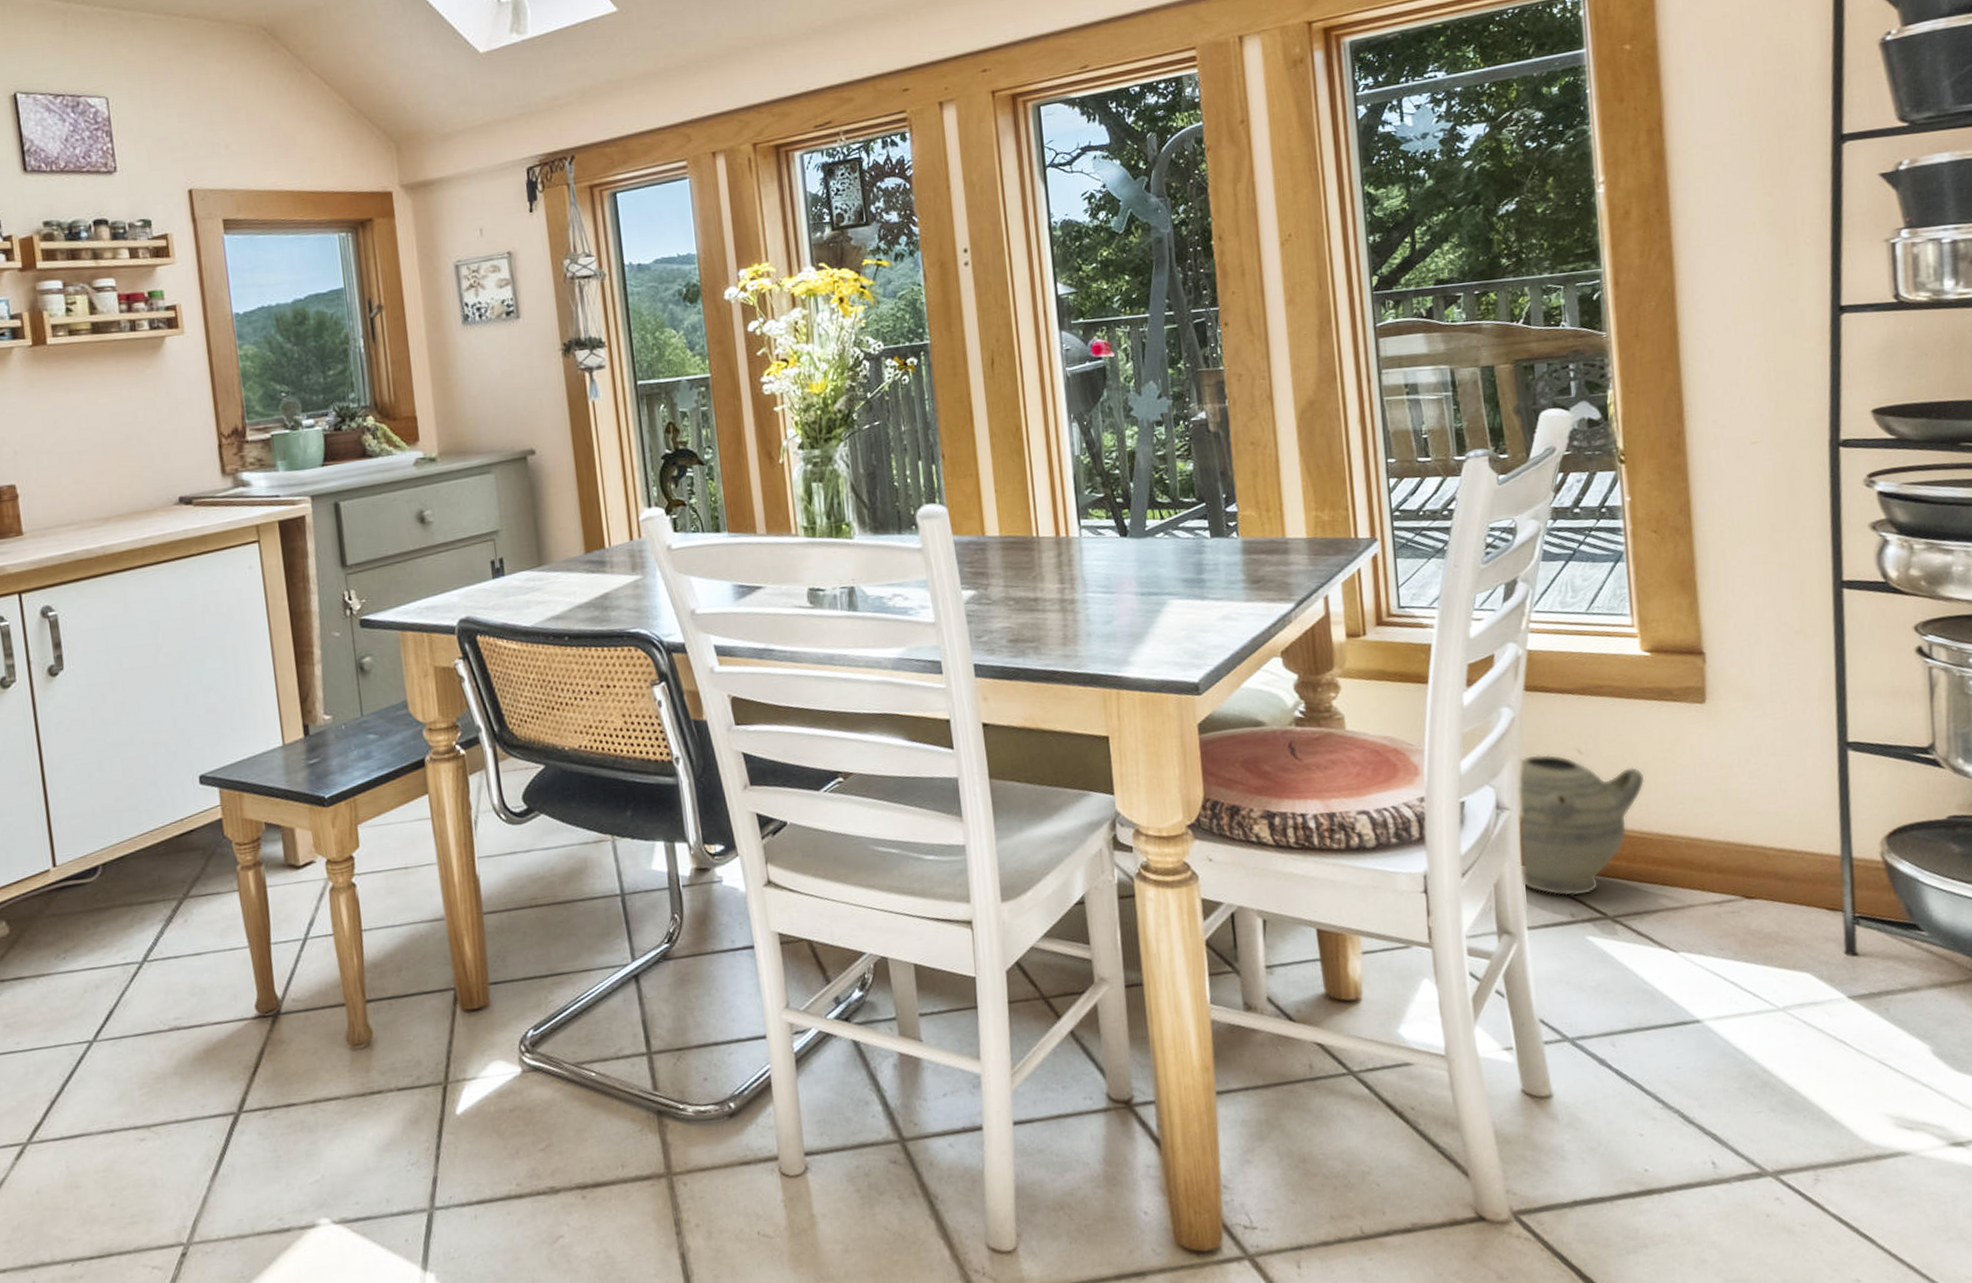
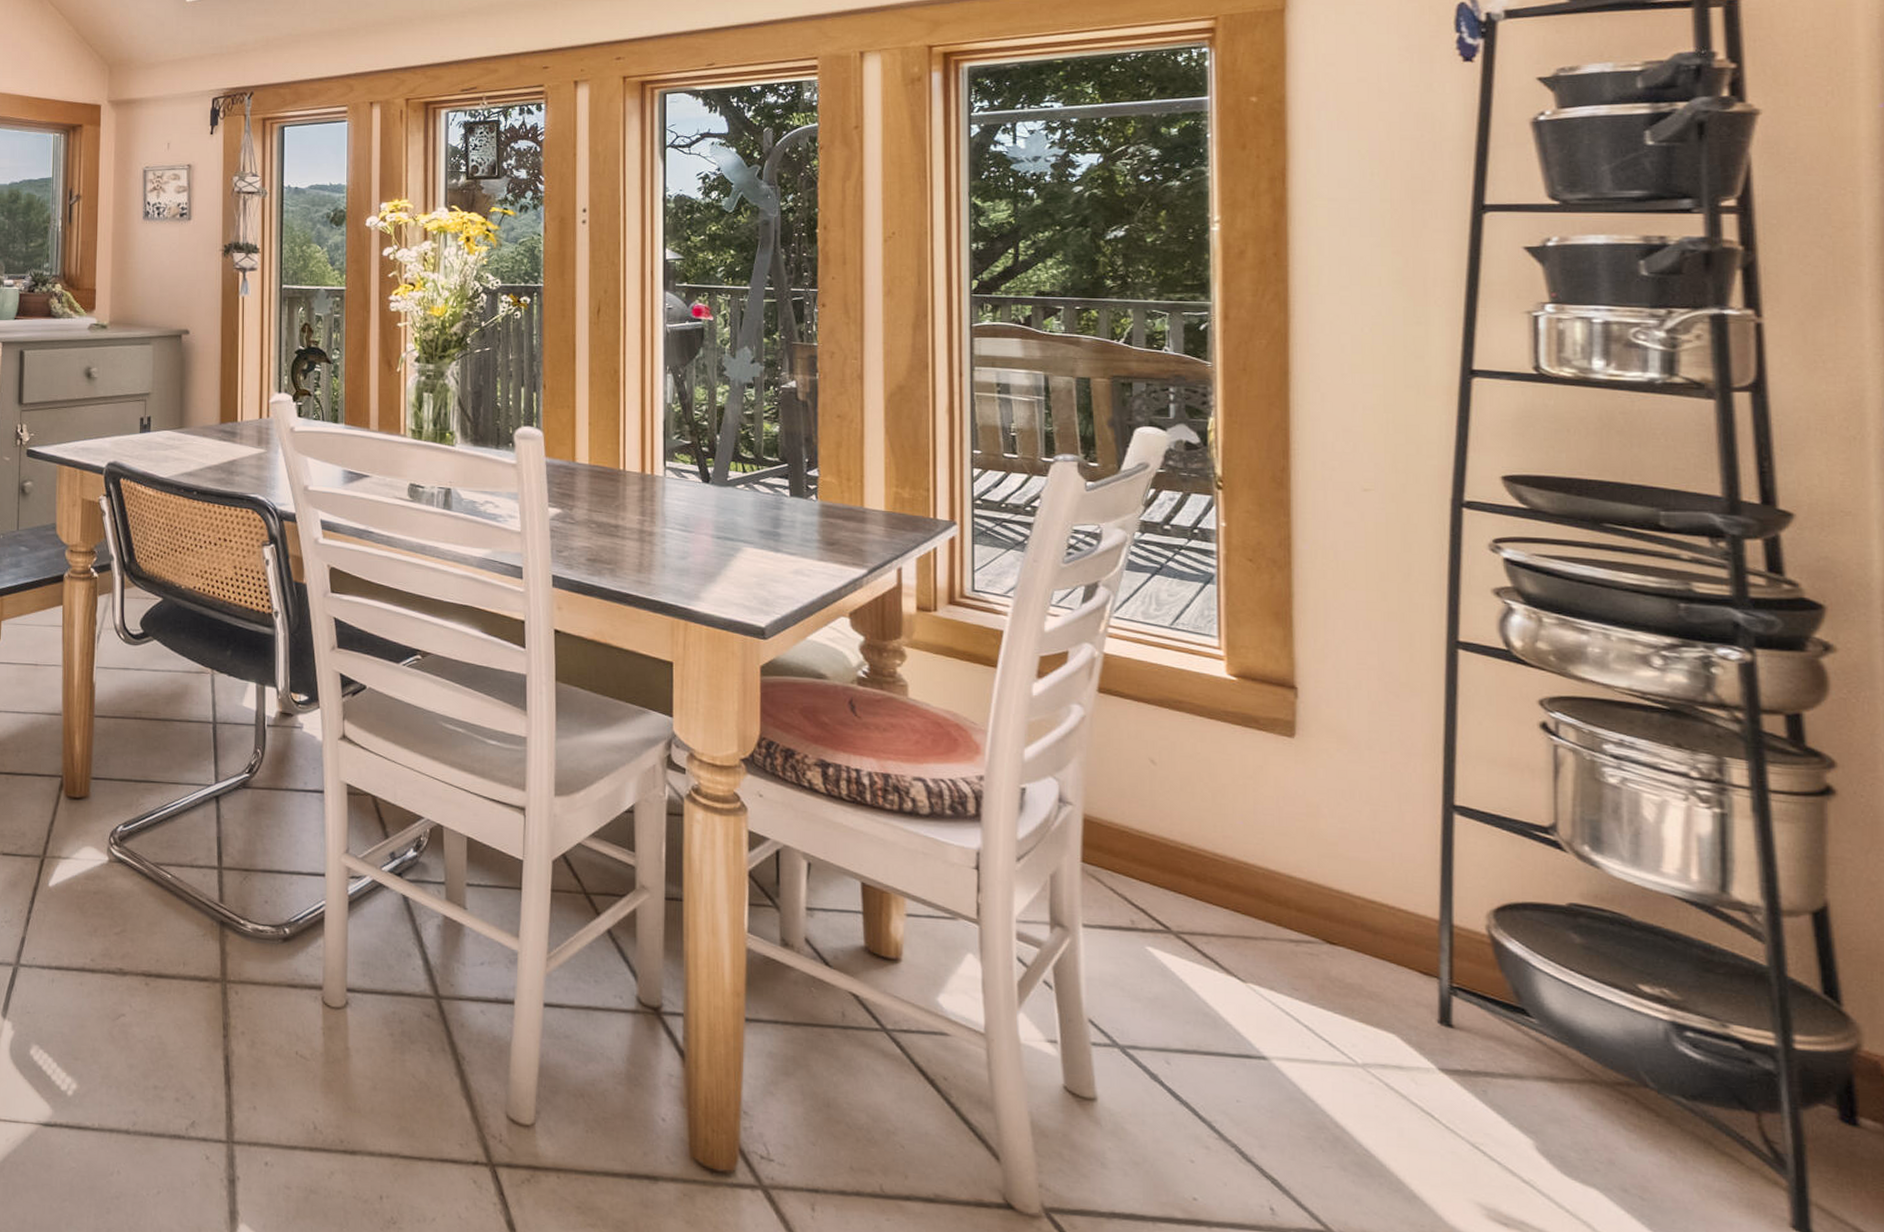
ceramic jug: present [1518,753,1645,897] -> none [1081,756,1222,905]

